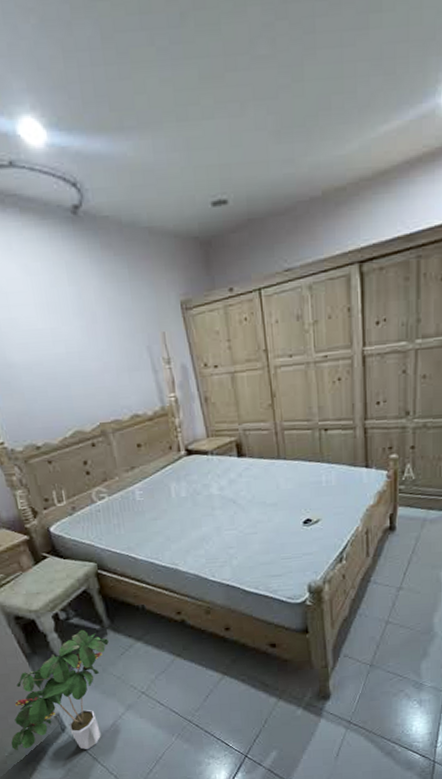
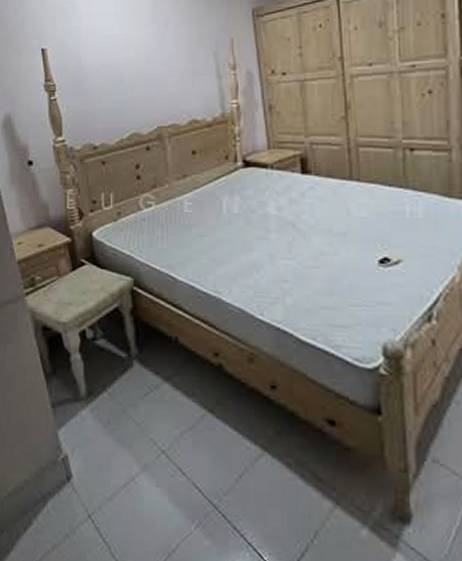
potted plant: present [11,629,109,750] -> none [12,354,133,513]

